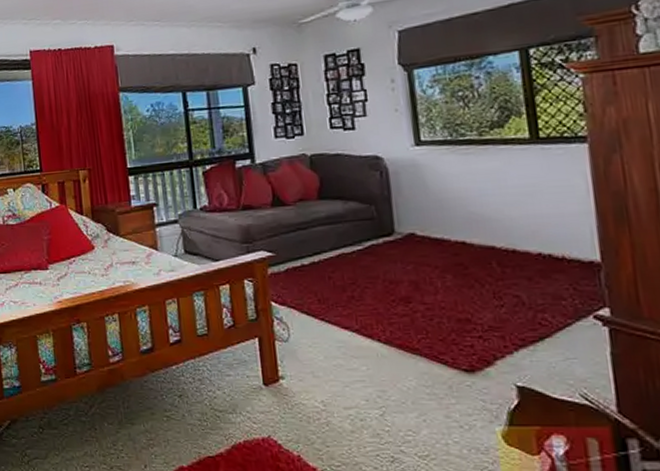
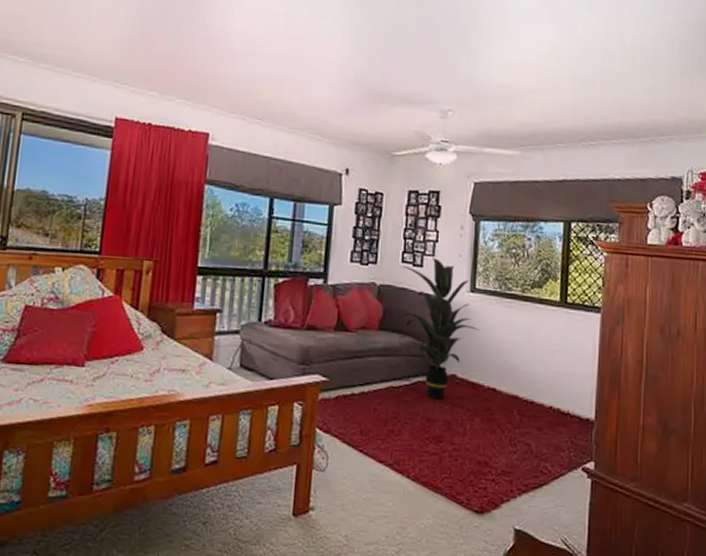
indoor plant: none [330,118,434,261] -> present [399,258,480,400]

